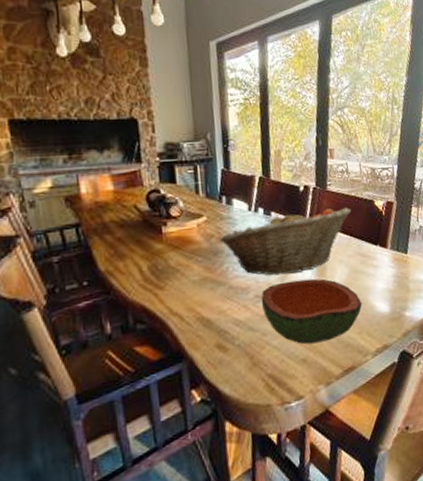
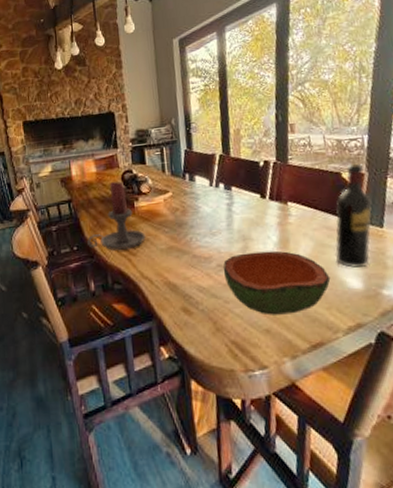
candle holder: none [102,203,175,284] -> present [87,181,146,251]
fruit basket: present [220,207,352,276] -> none [184,180,316,247]
wine bottle: none [366,191,399,293] -> present [334,163,372,268]

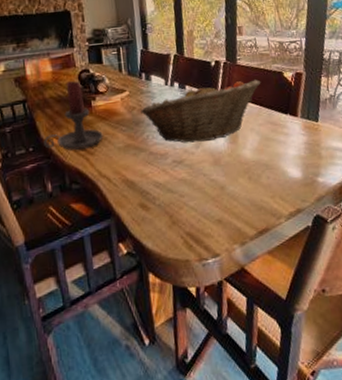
fruit basket: none [184,180,316,247] -> present [141,79,261,143]
bowl: present [223,251,331,315] -> none [179,145,274,206]
wine bottle: present [334,163,372,268] -> none [277,63,309,159]

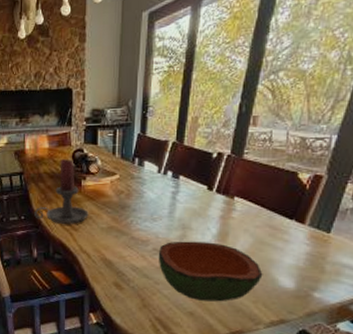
fruit basket: present [141,79,261,143] -> none [128,176,268,235]
bowl: none [179,145,274,206] -> present [159,241,263,302]

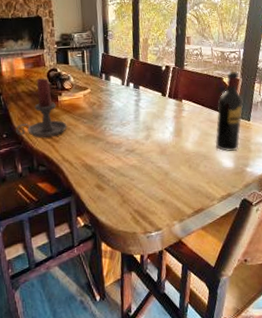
bowl: present [159,241,263,302] -> none [131,138,211,189]
wine bottle: none [272,164,324,268] -> present [215,71,243,151]

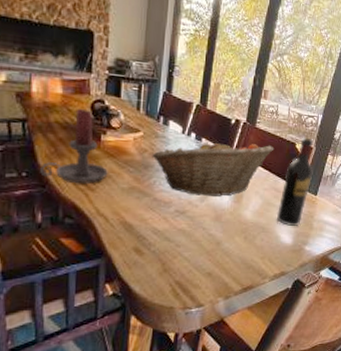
fruit basket: none [100,83,204,135] -> present [152,139,275,196]

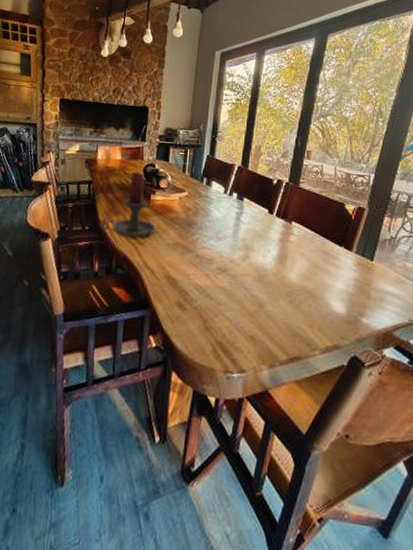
fruit basket: present [152,139,275,196] -> none [195,198,321,256]
wine bottle: present [276,137,313,226] -> none [325,197,367,294]

